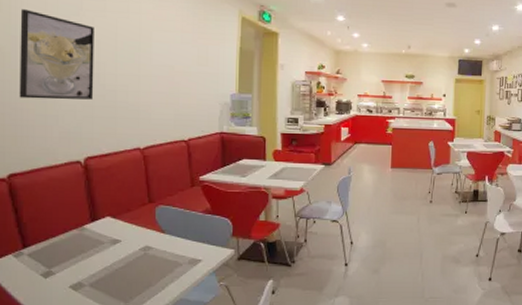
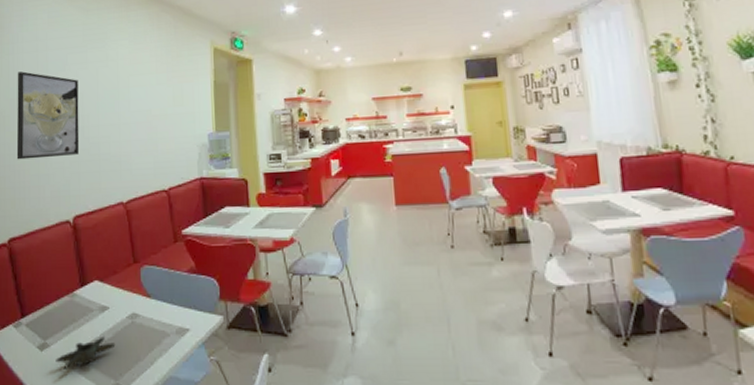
candle holder: none [61,266,127,294] -> present [55,336,116,370]

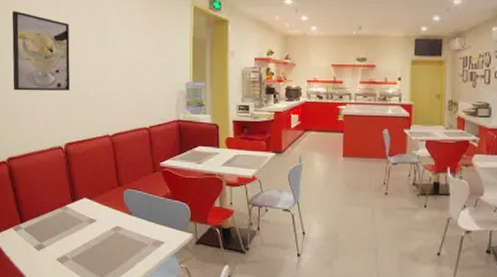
candle holder: present [55,336,116,370] -> none [50,243,102,266]

